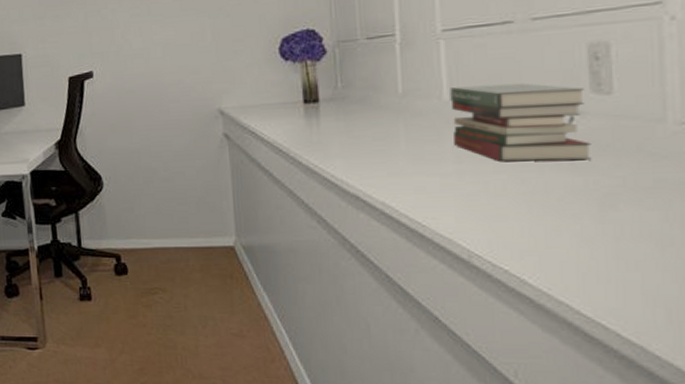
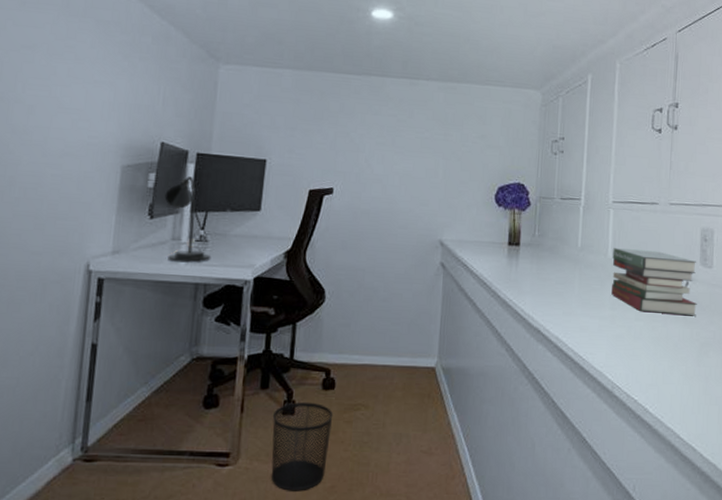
waste bin: none [71,287,132,373] -> present [271,401,334,491]

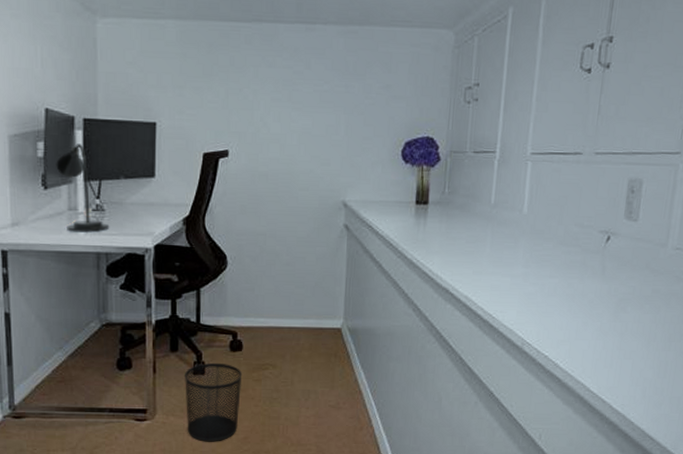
books: present [611,248,697,317] -> none [525,203,620,272]

